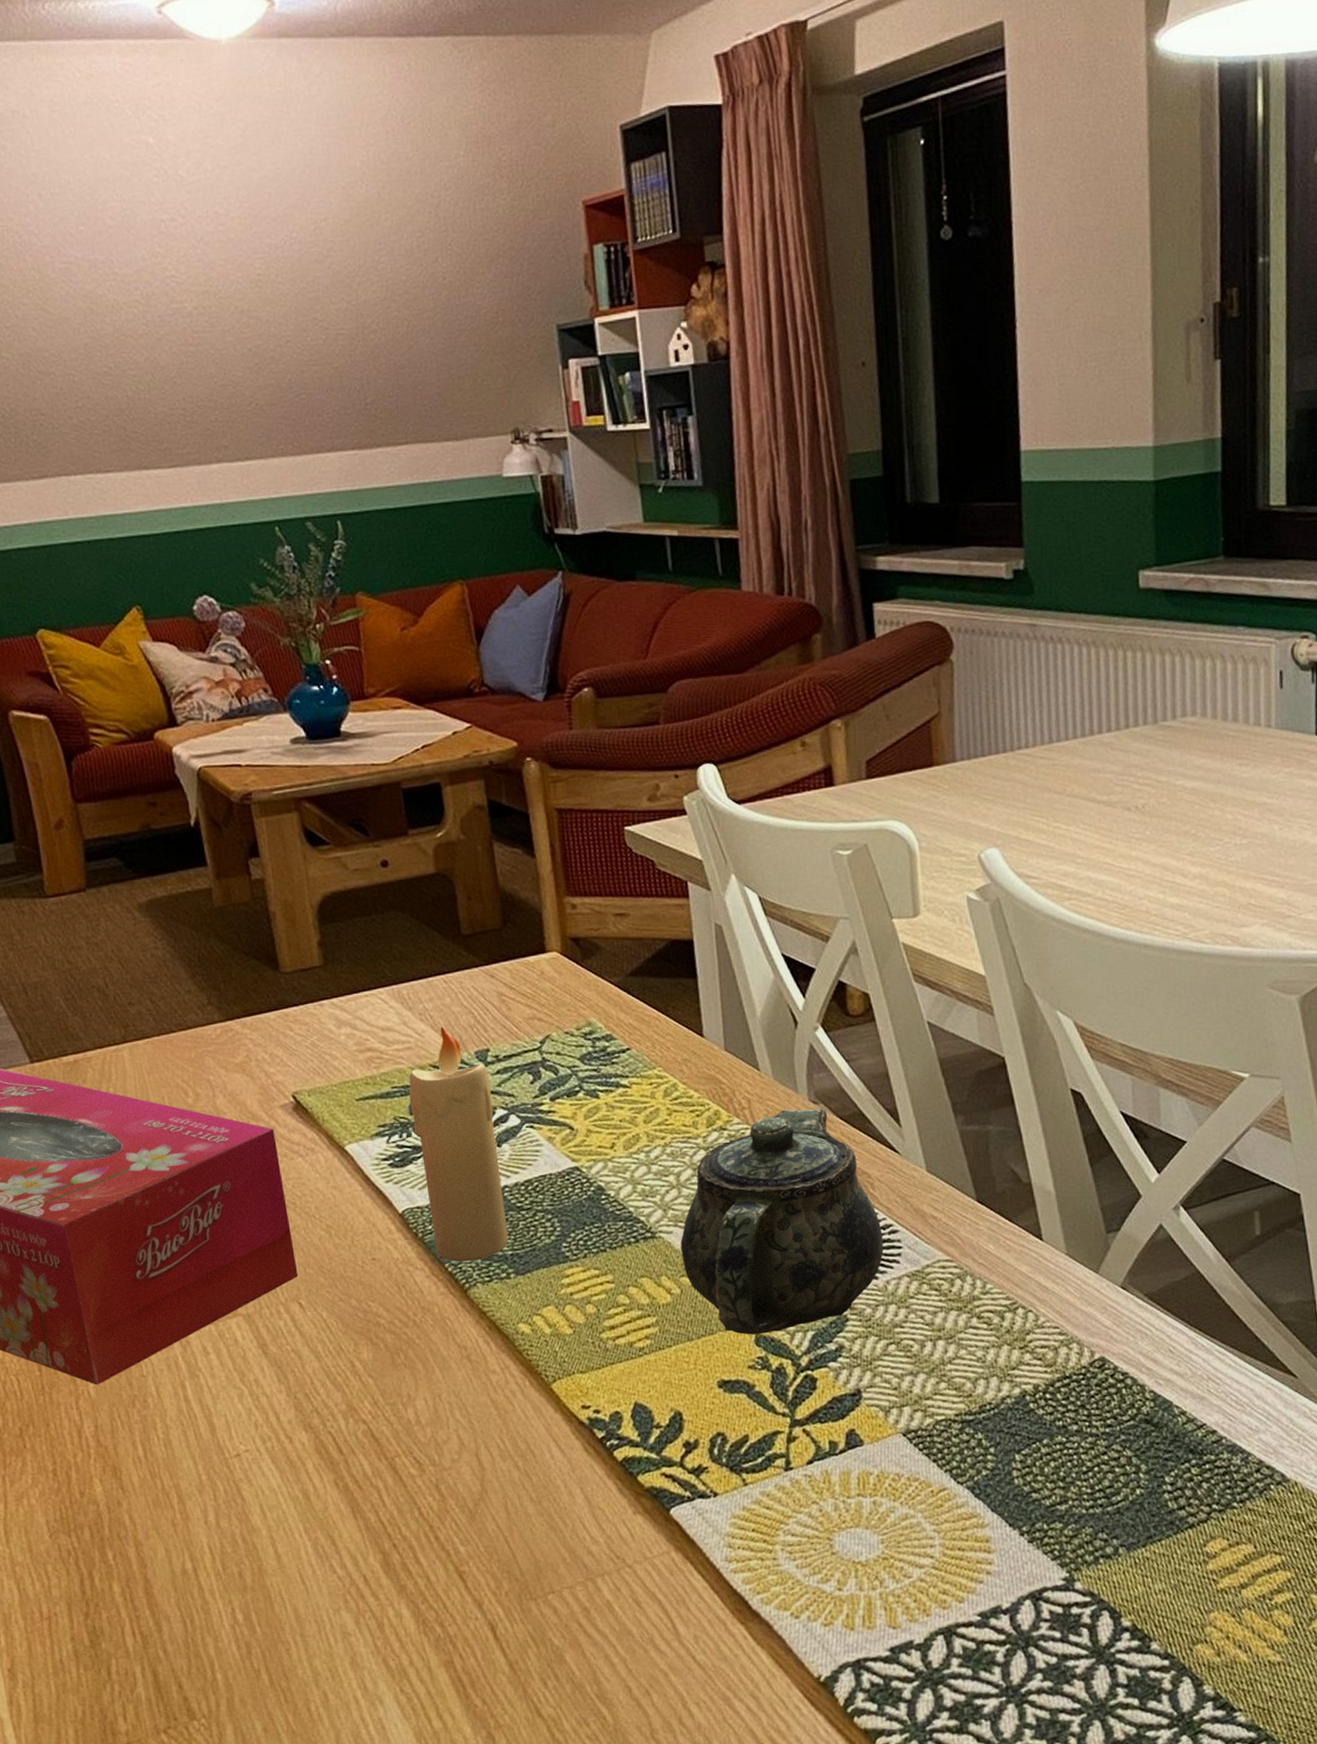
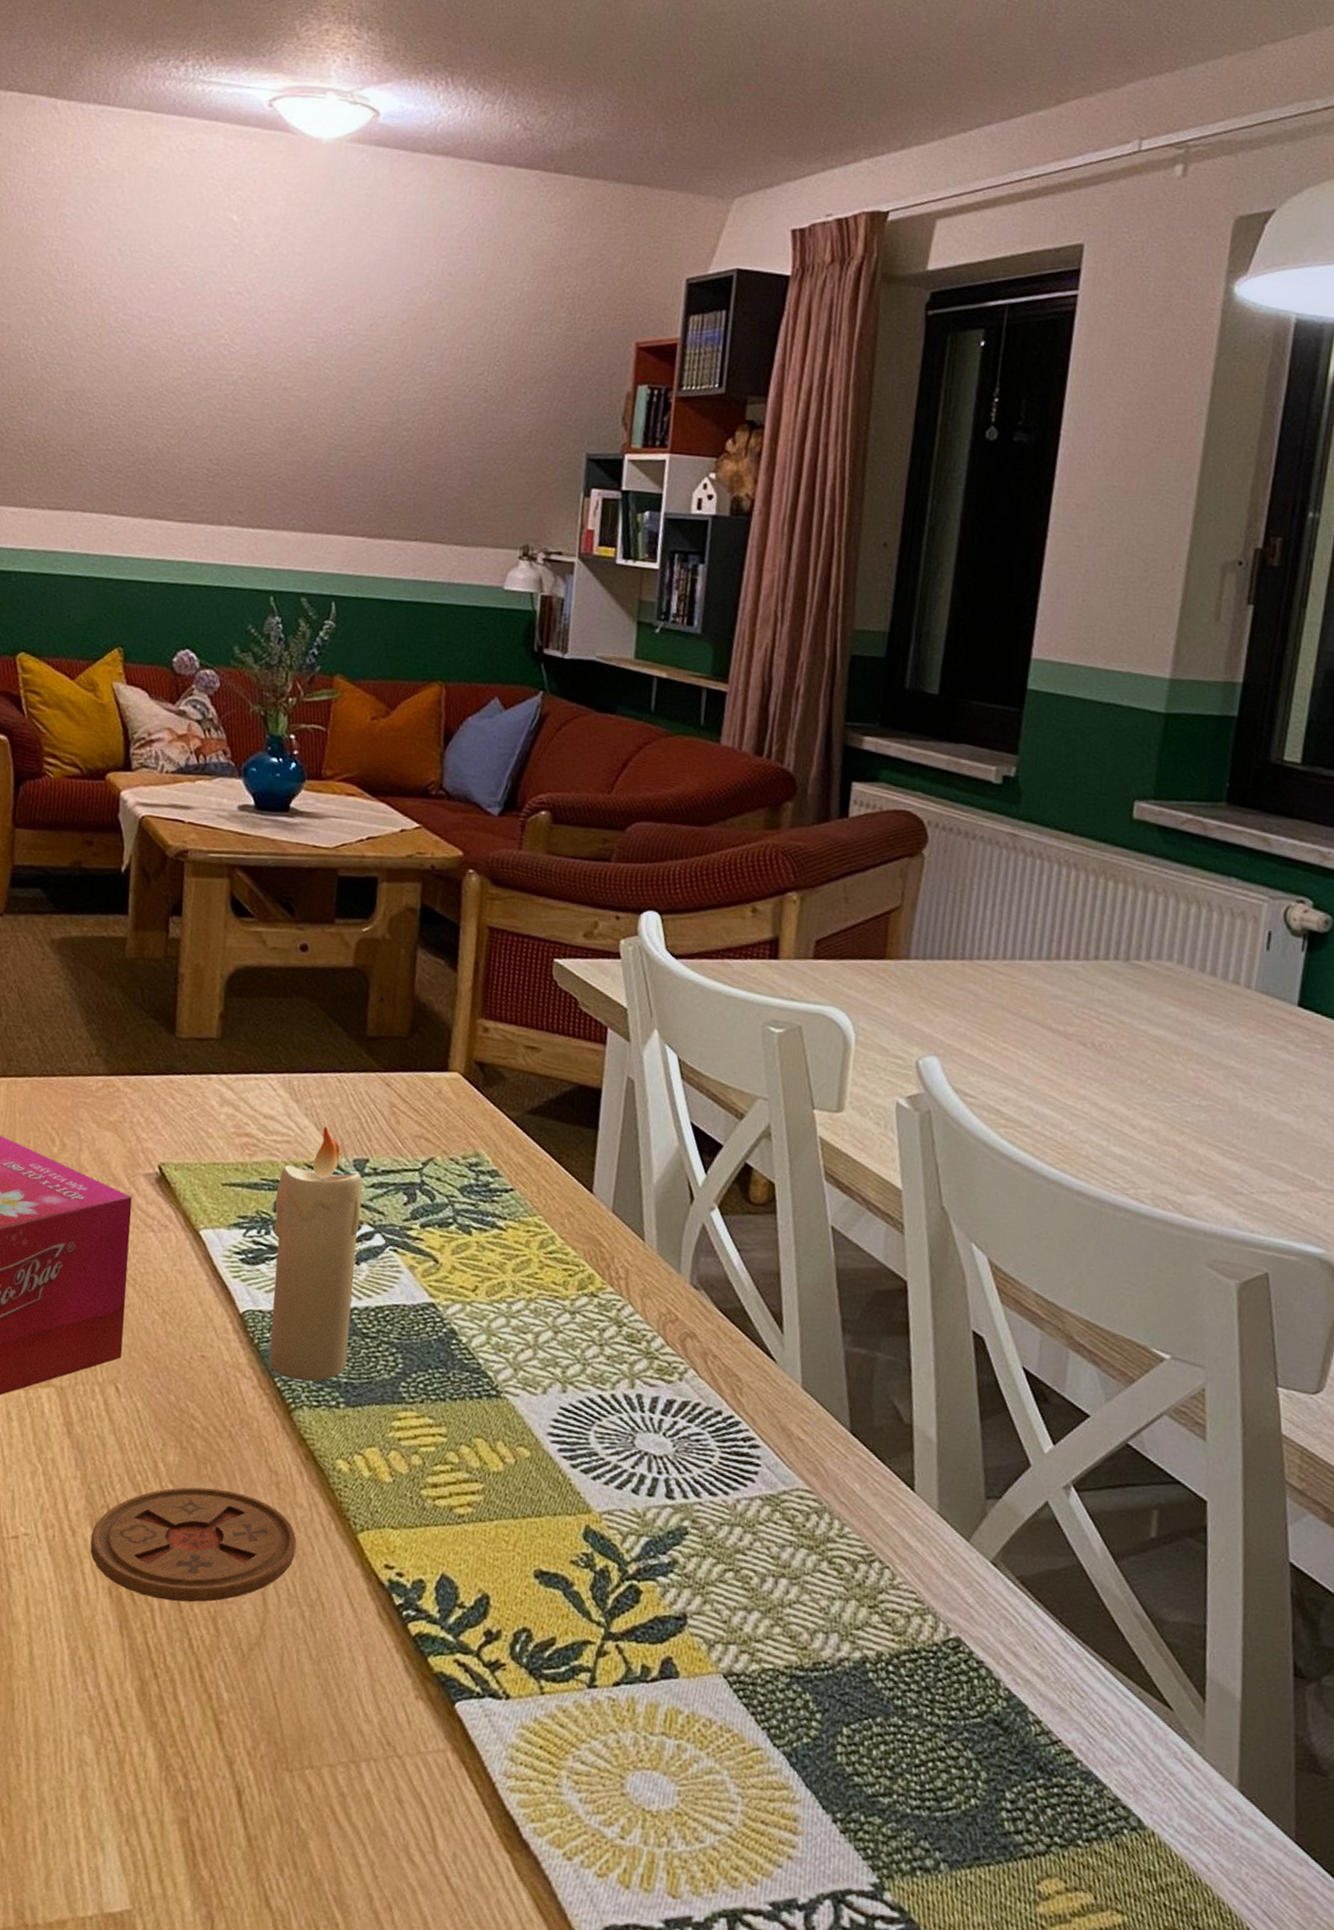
coaster: none [307,1372,498,1481] -> present [90,1487,297,1603]
teapot: present [680,1108,884,1335] -> none [523,1288,743,1530]

